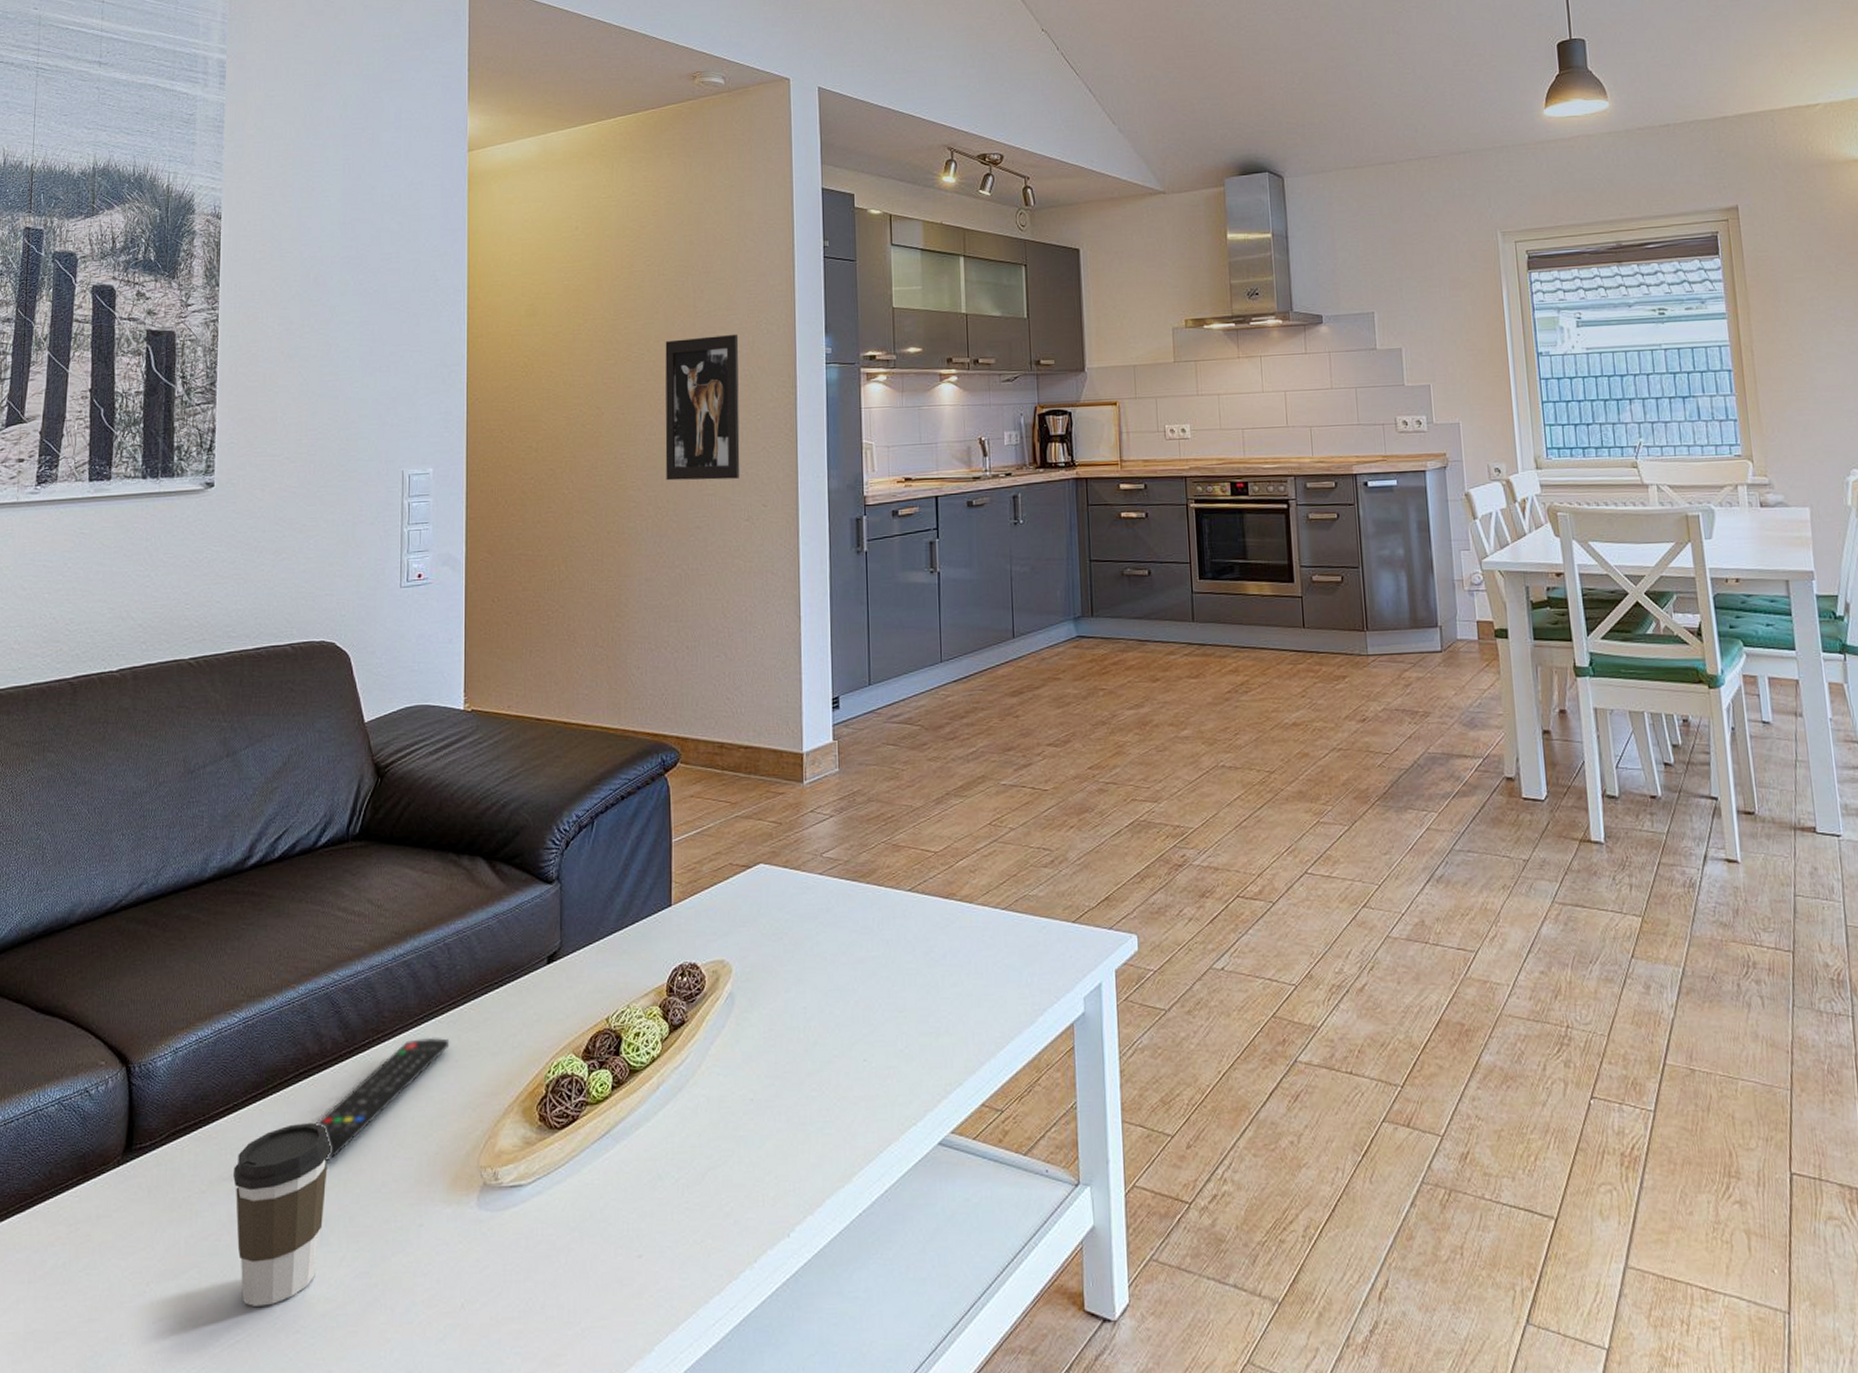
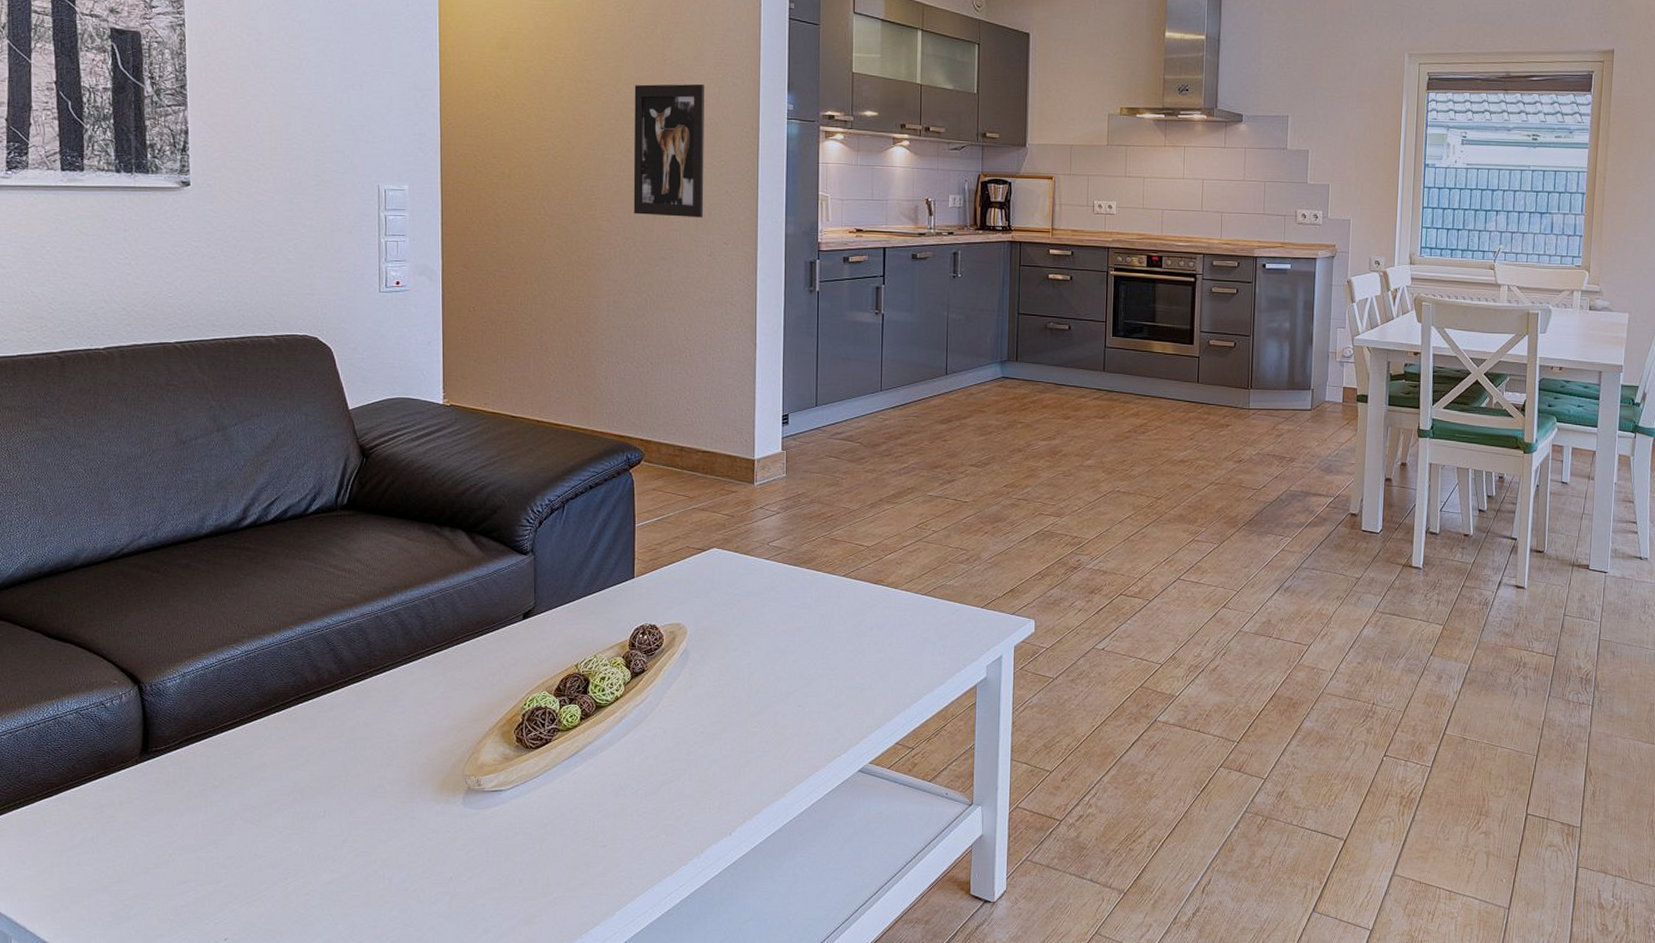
coffee cup: present [233,1122,331,1306] -> none [243,736,331,874]
remote control: present [316,1037,450,1162] -> none [317,673,436,767]

